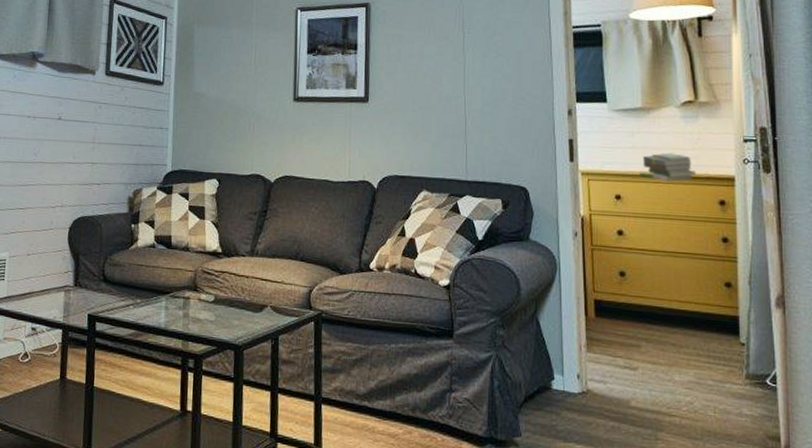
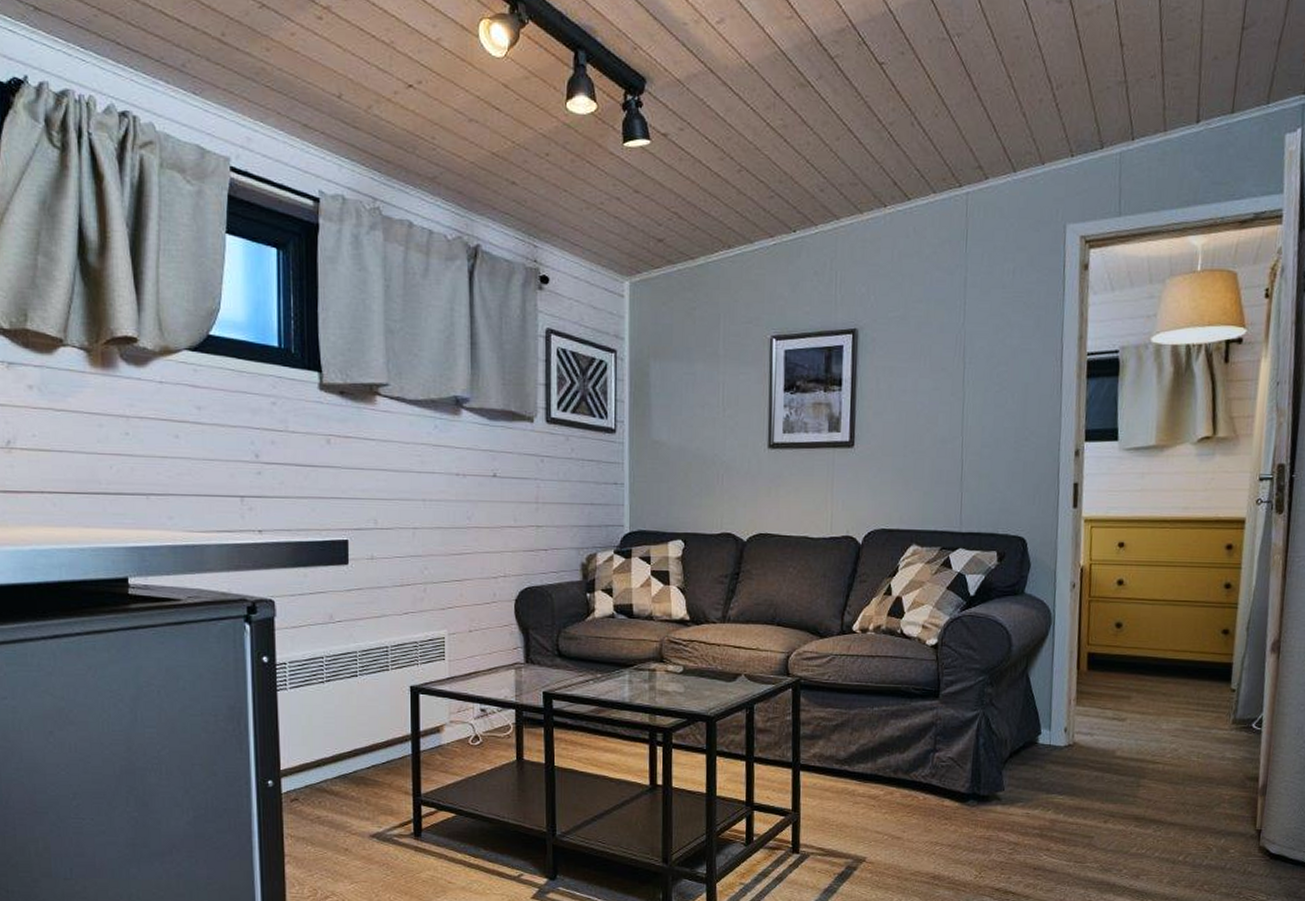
books: present [639,152,697,182] -> none [1146,495,1207,526]

